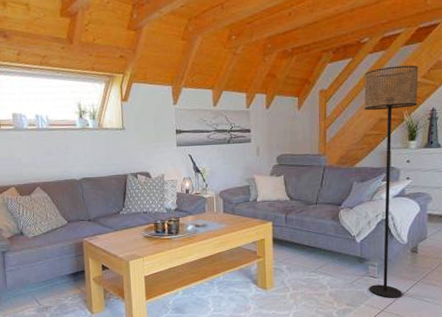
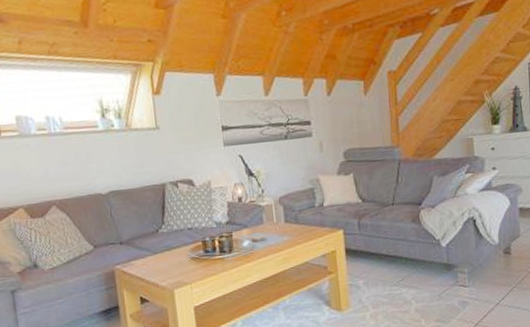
floor lamp: present [364,65,419,298] -> none [437,38,498,309]

